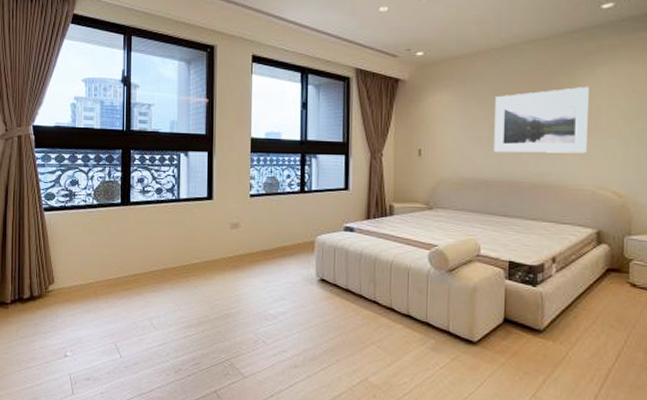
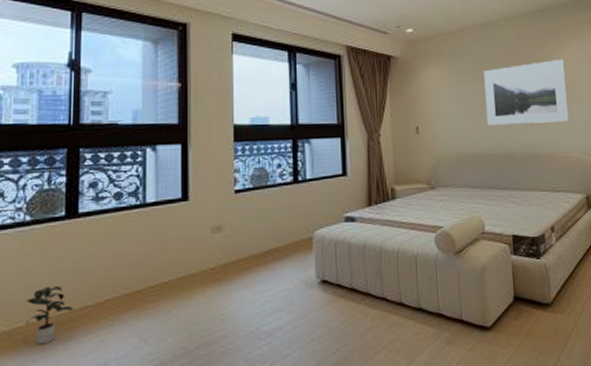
potted plant: none [95,256,128,298] -> present [26,286,74,345]

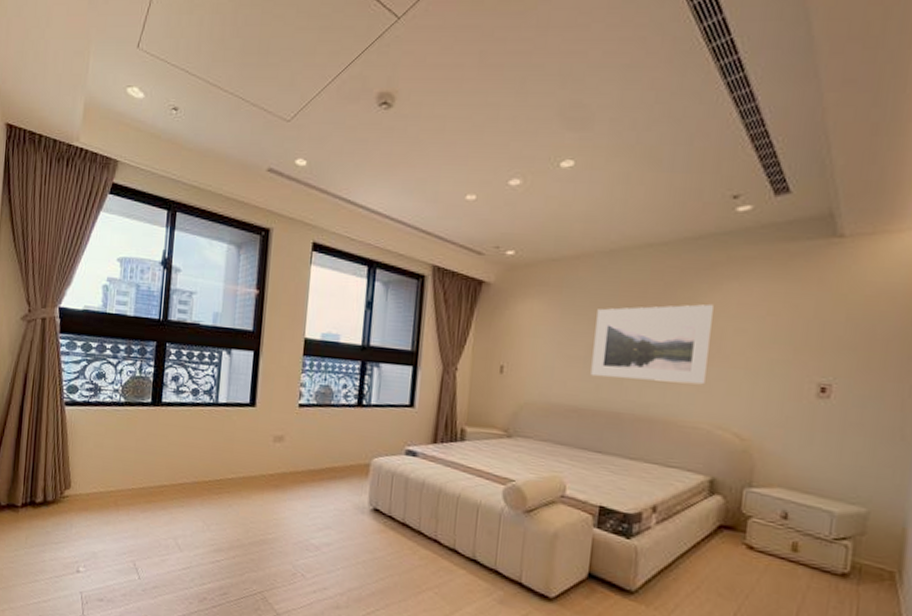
potted plant: present [26,286,74,345] -> none [117,462,153,510]

